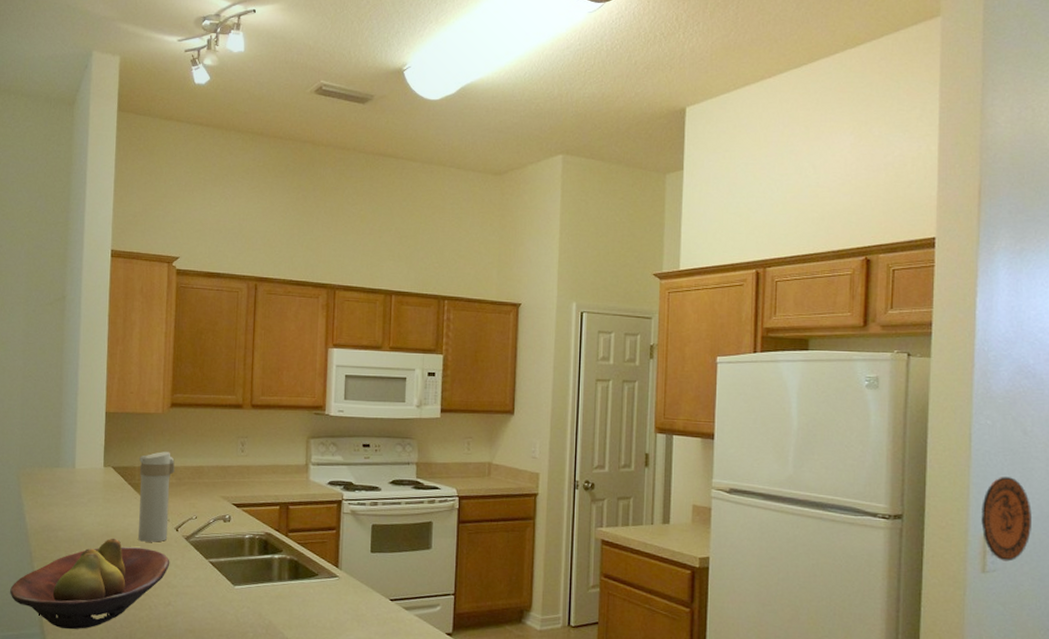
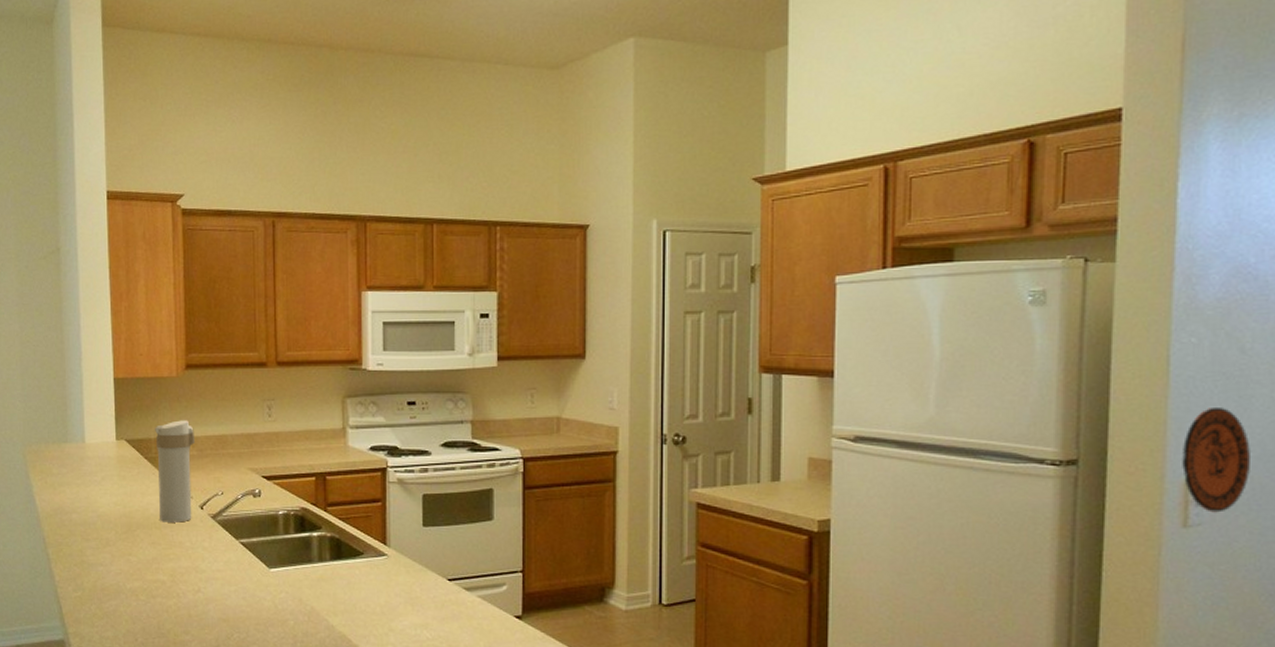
fruit bowl: present [10,539,170,630] -> none [25,520,197,622]

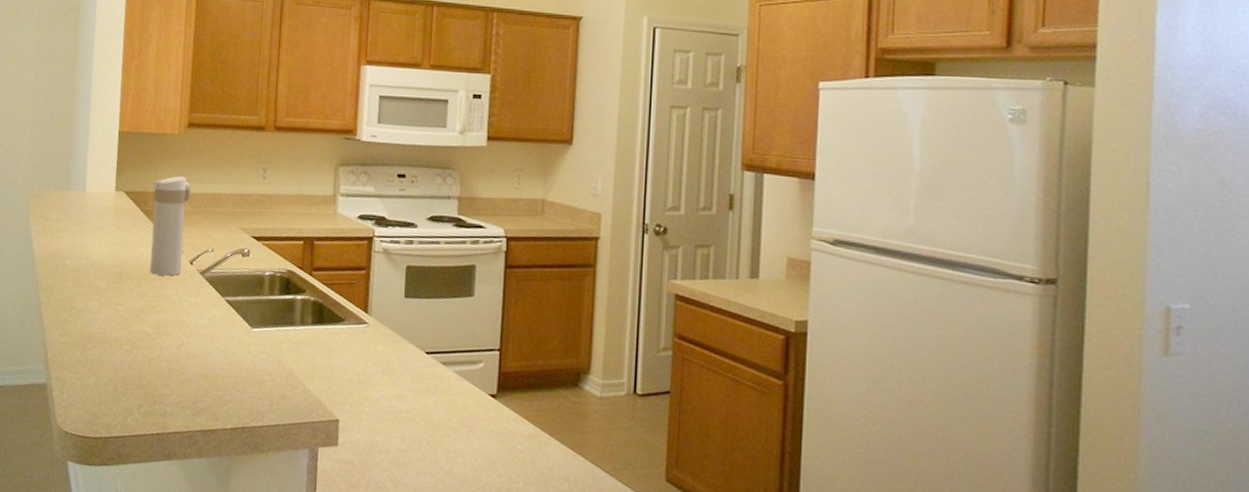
decorative plate: present [1182,408,1250,513] -> none [1163,237,1232,344]

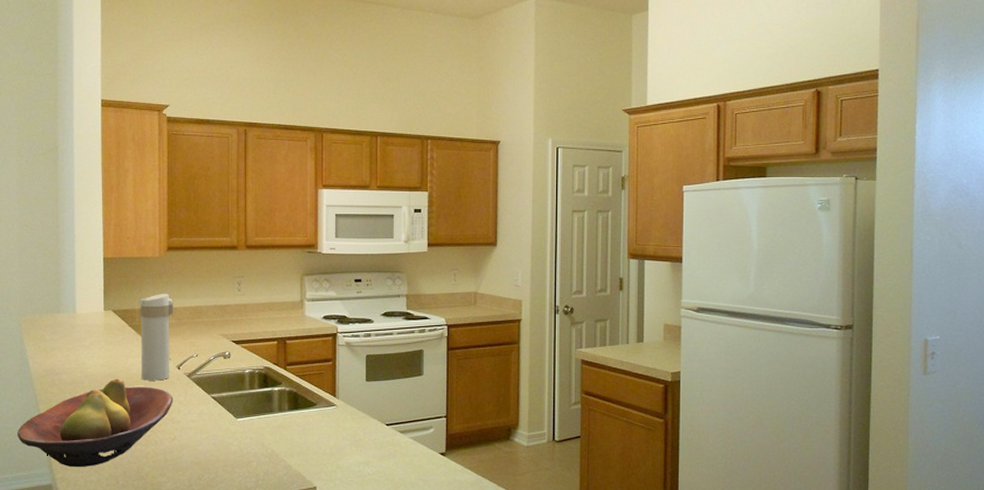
fruit bowl: none [15,270,184,368] -> present [17,379,174,468]

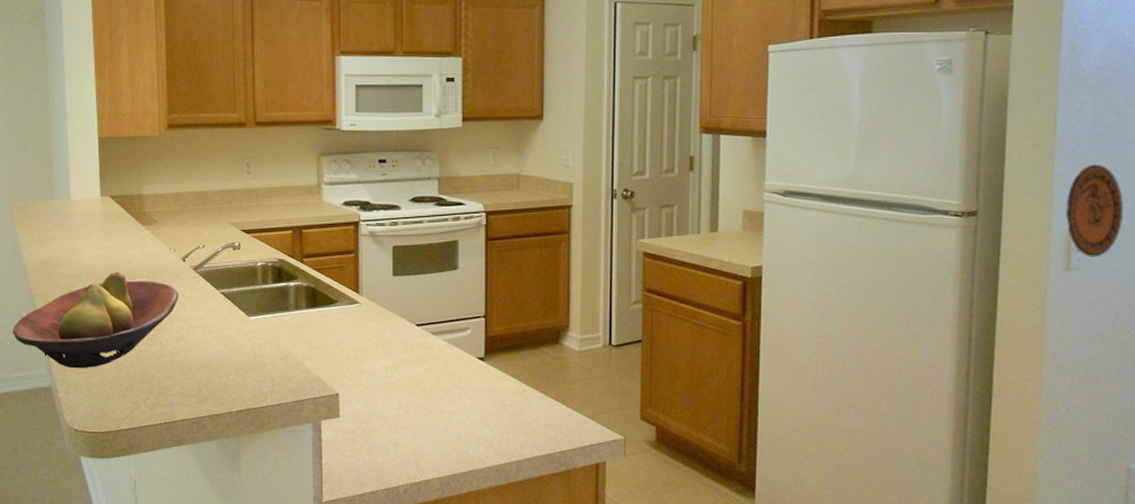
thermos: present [139,294,175,381] -> none [138,177,178,274]
decorative plate: none [922,287,966,363] -> present [1066,165,1123,257]

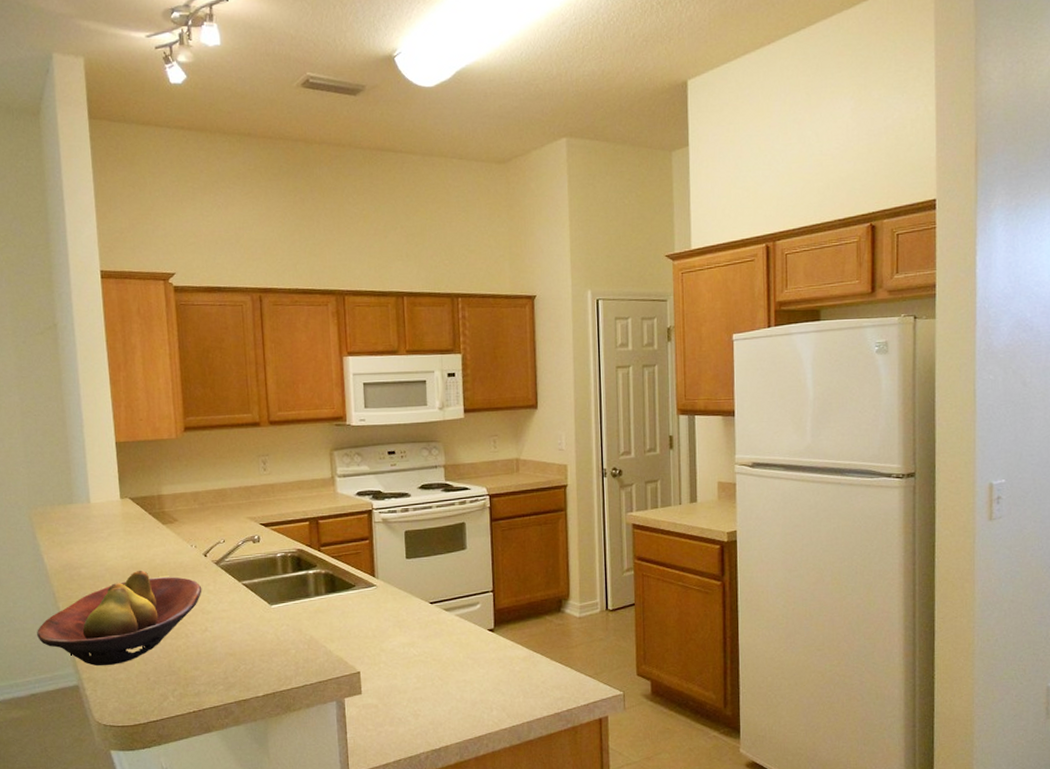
decorative plate: present [1066,165,1123,257] -> none [987,428,1033,508]

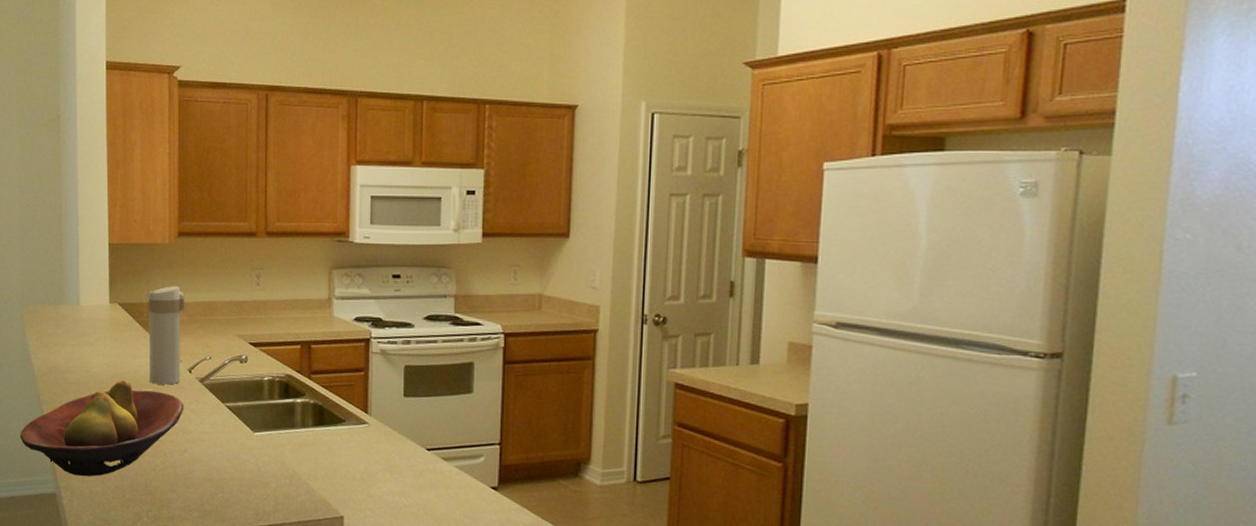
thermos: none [157,477,197,571] -> present [147,286,186,385]

